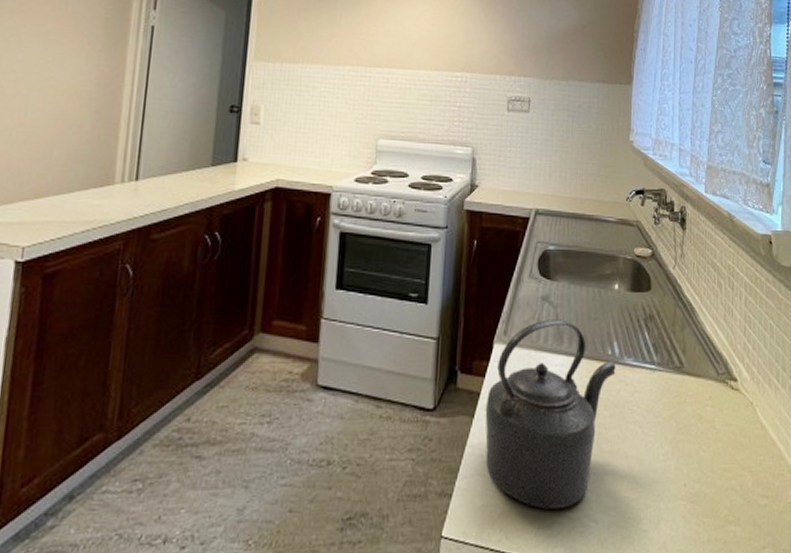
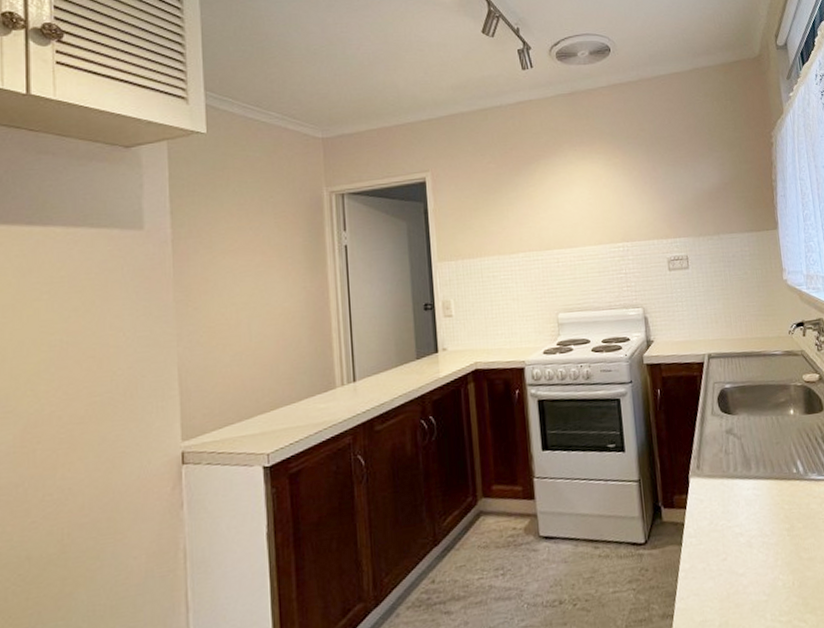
kettle: present [485,319,616,509] -> none [690,448,803,618]

